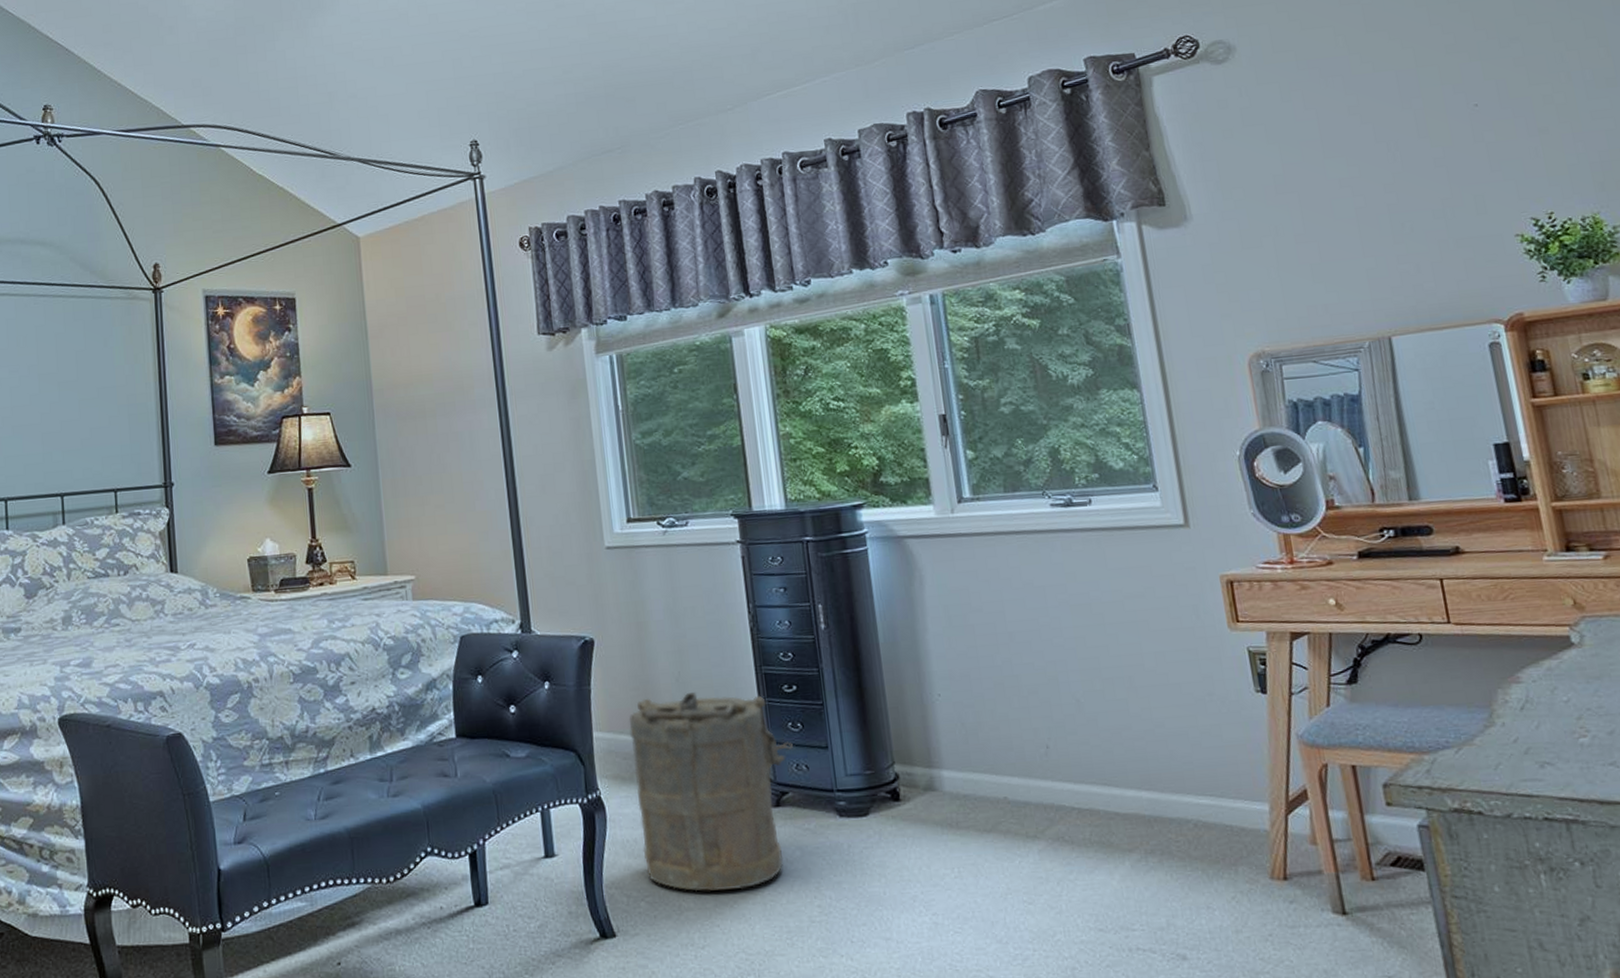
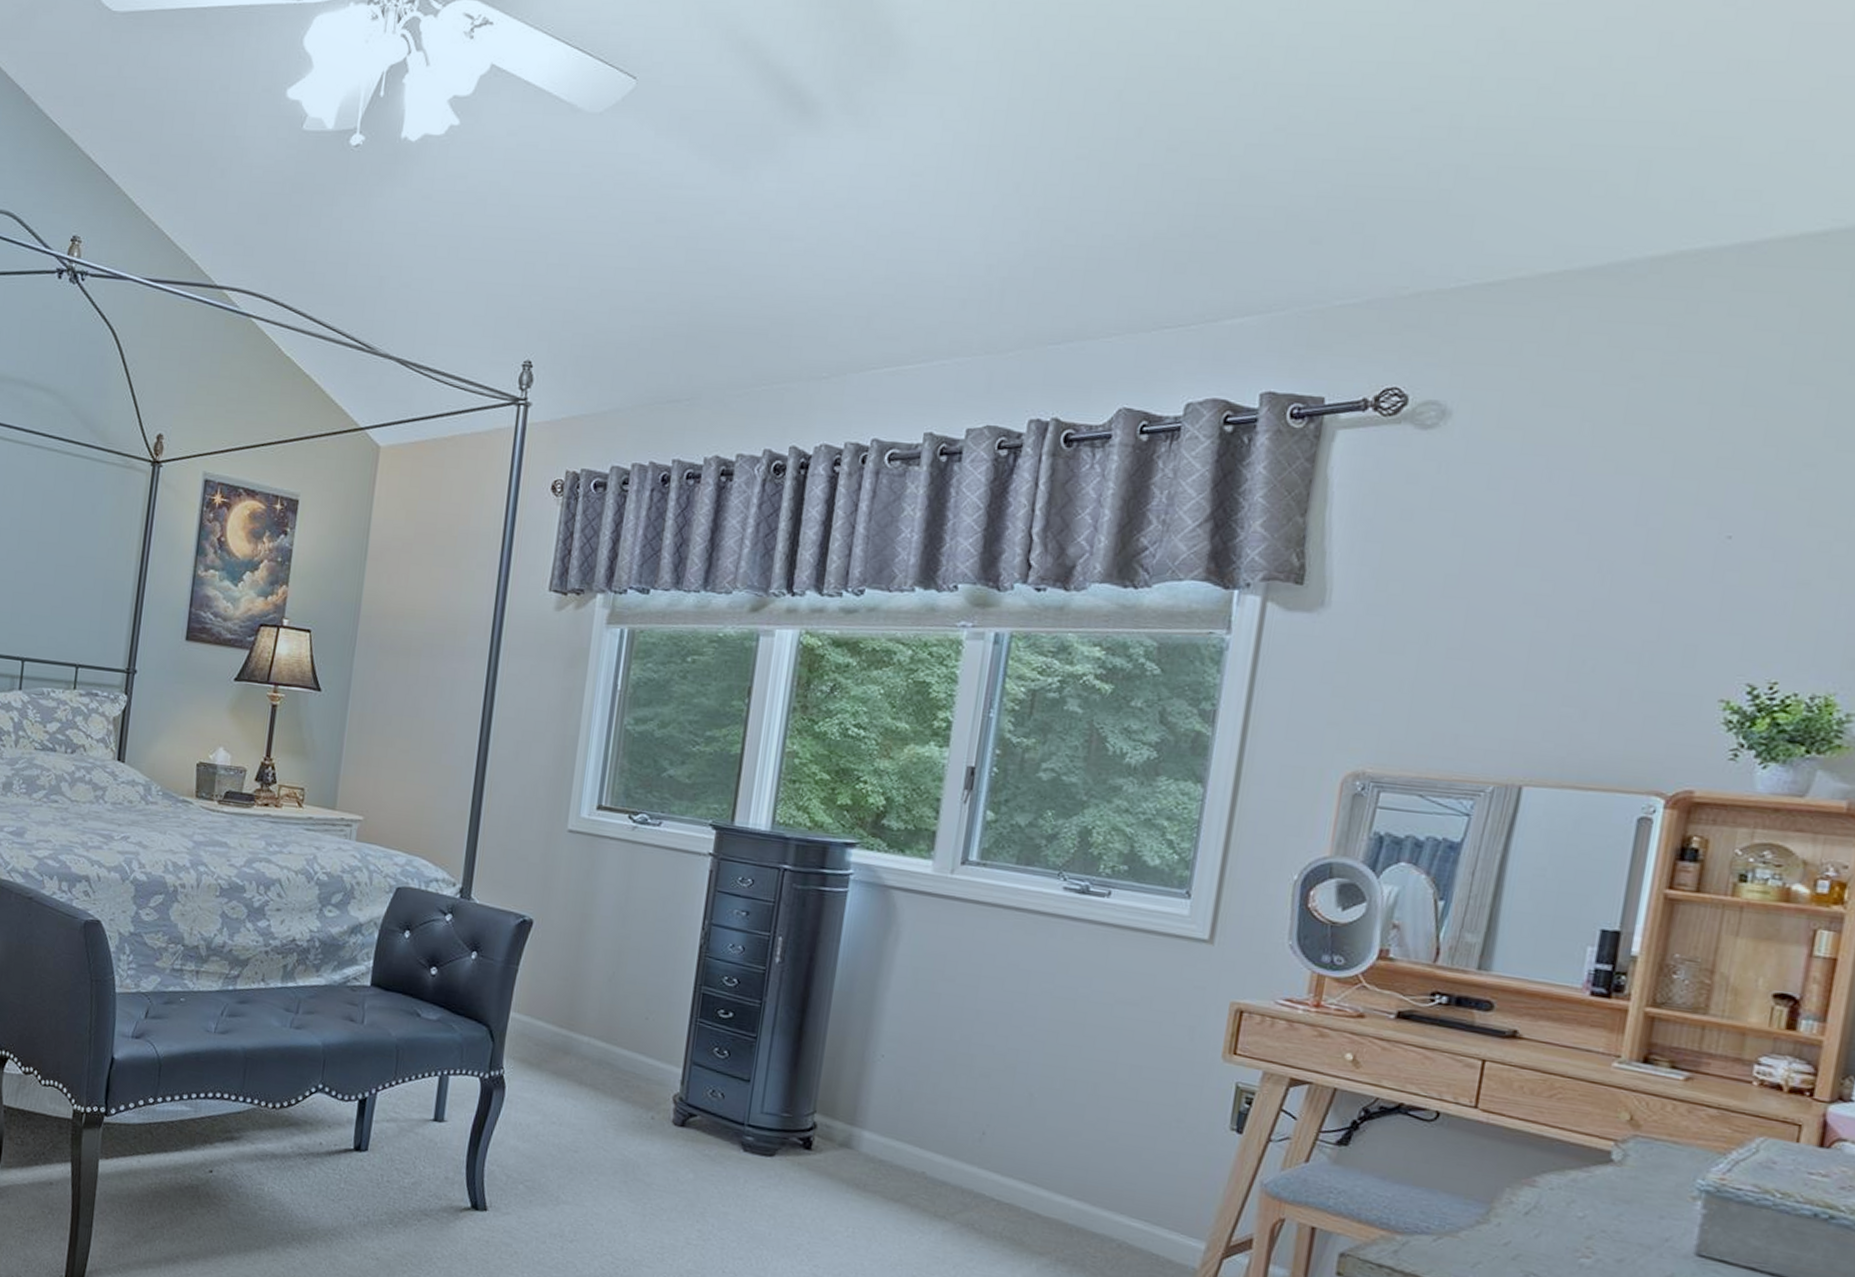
laundry hamper: present [628,691,793,892] -> none [532,990,714,1197]

